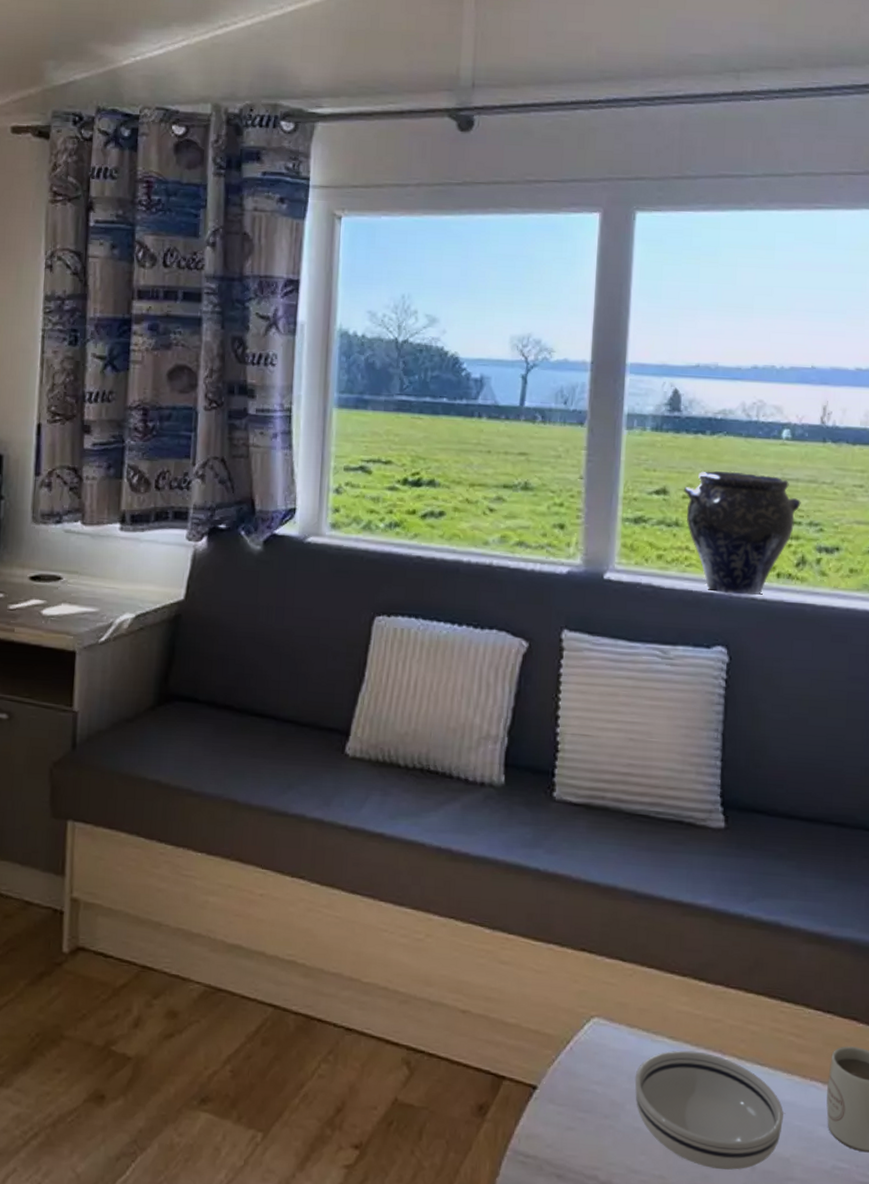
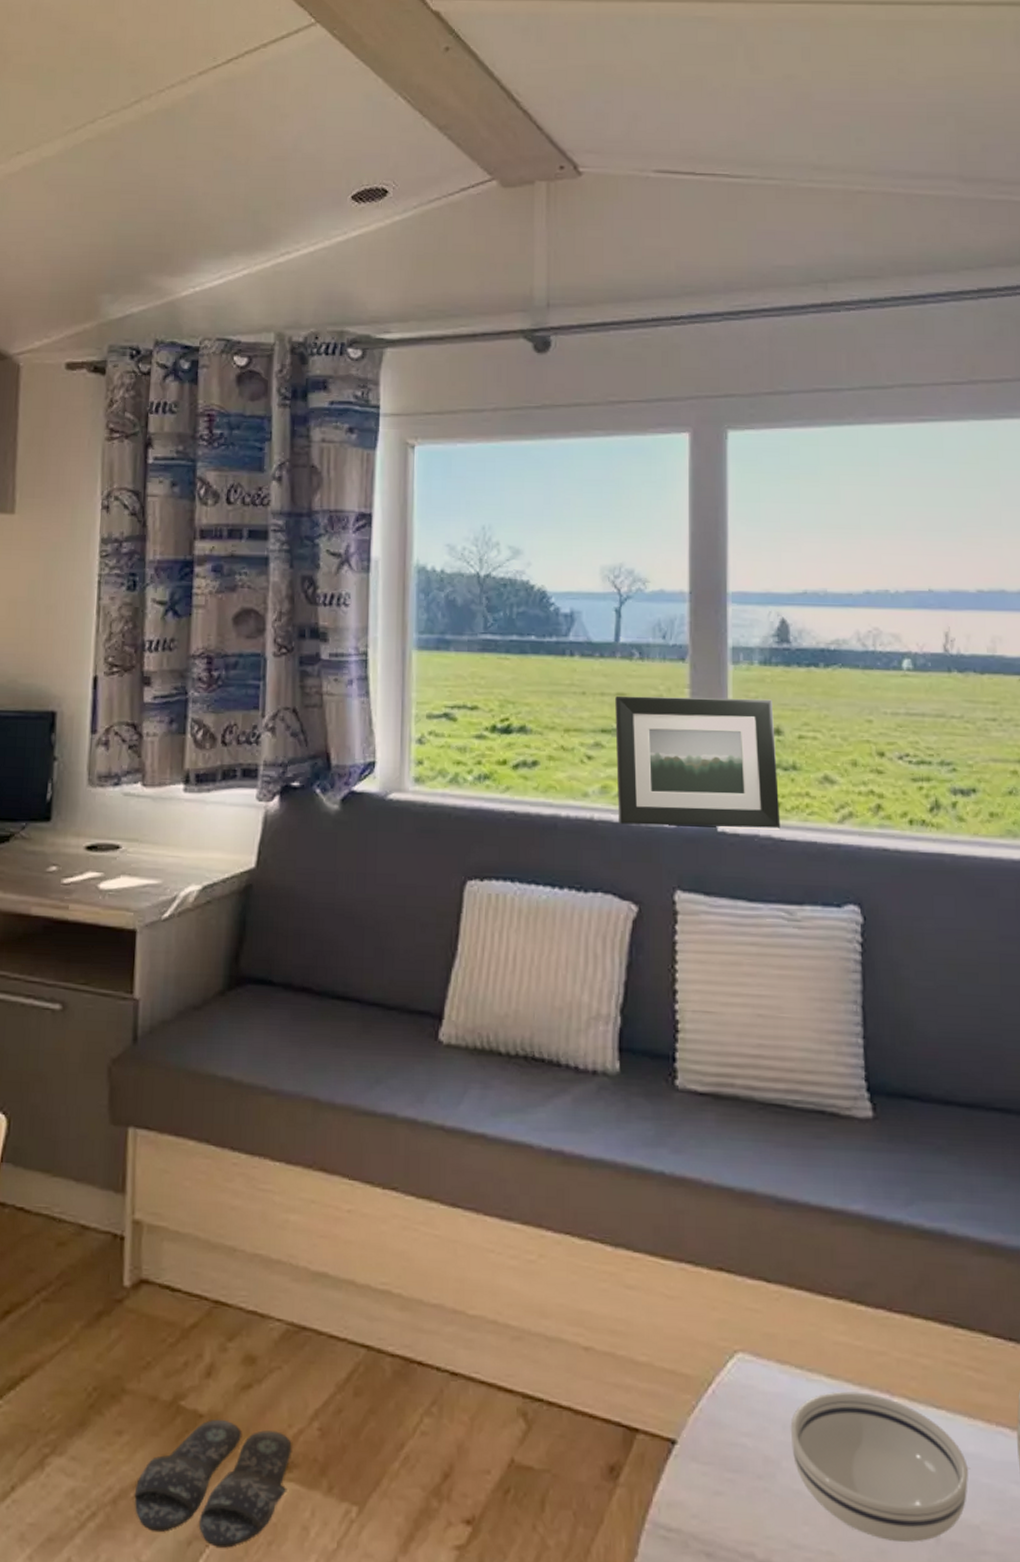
slippers: none [71,1061,207,1163] -> present [134,1419,292,1547]
picture frame: none [514,455,662,578] -> present [615,695,781,829]
vase: present [683,471,801,596] -> none [798,707,930,847]

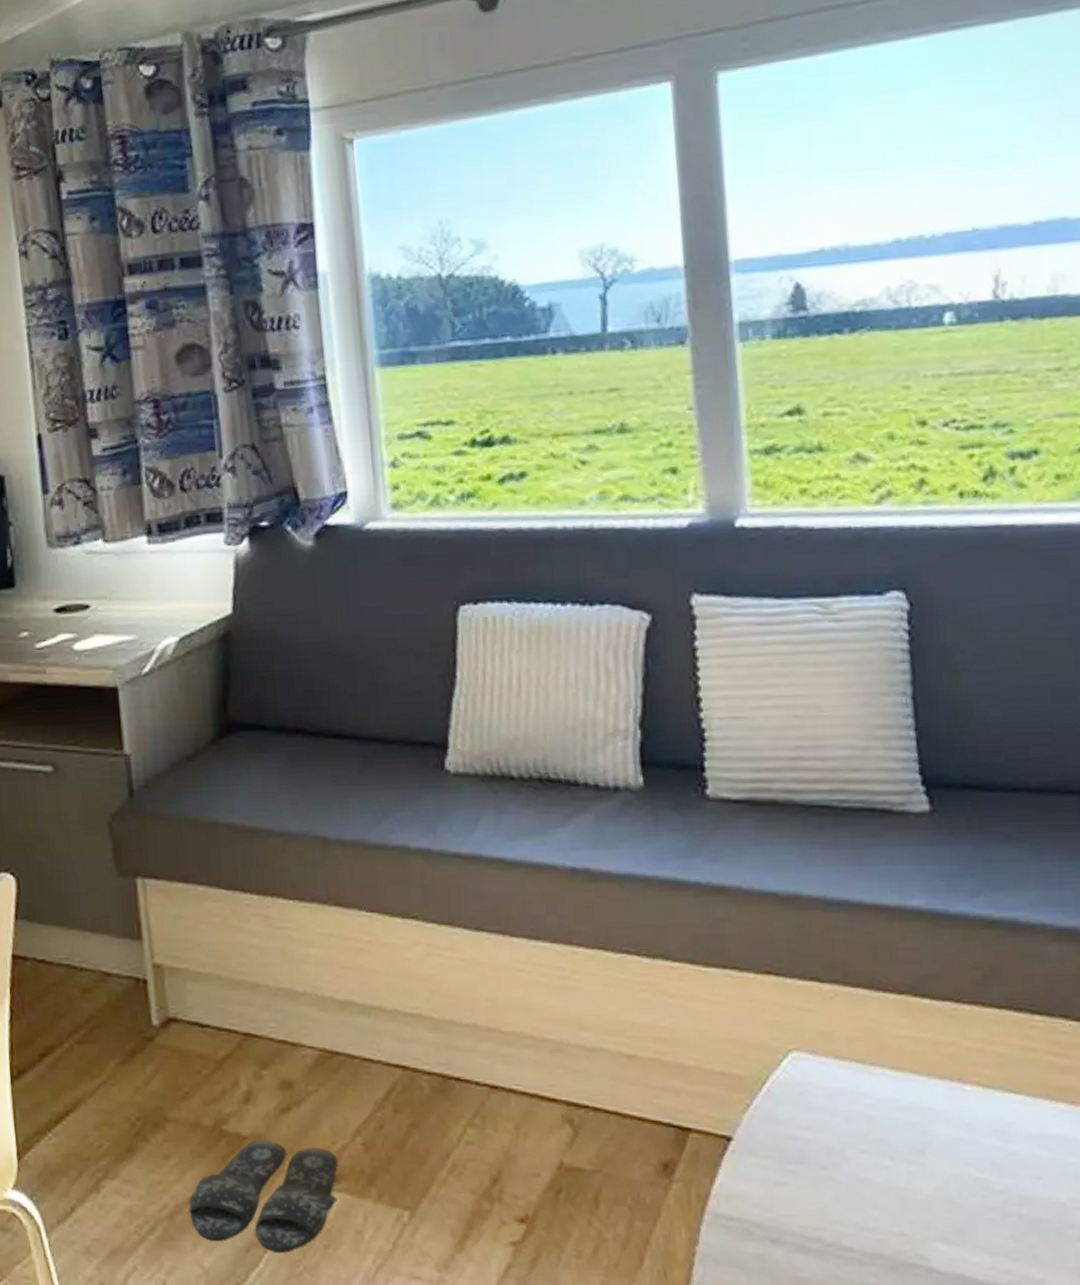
picture frame: present [615,695,781,829] -> none [607,376,808,531]
bowl: present [790,1391,968,1542] -> none [853,1082,1052,1220]

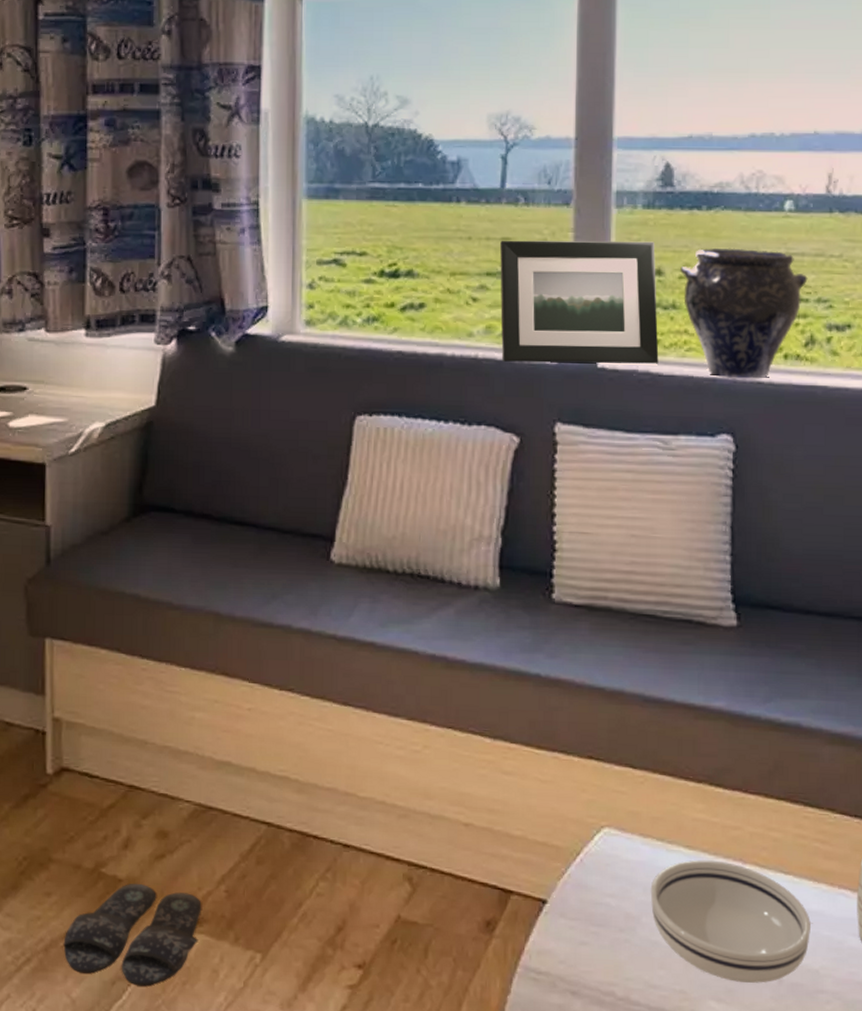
picture frame: none [607,376,808,531] -> present [500,240,659,365]
vase: none [822,372,980,527] -> present [679,248,808,380]
bowl: none [853,1082,1052,1220] -> present [650,859,811,983]

